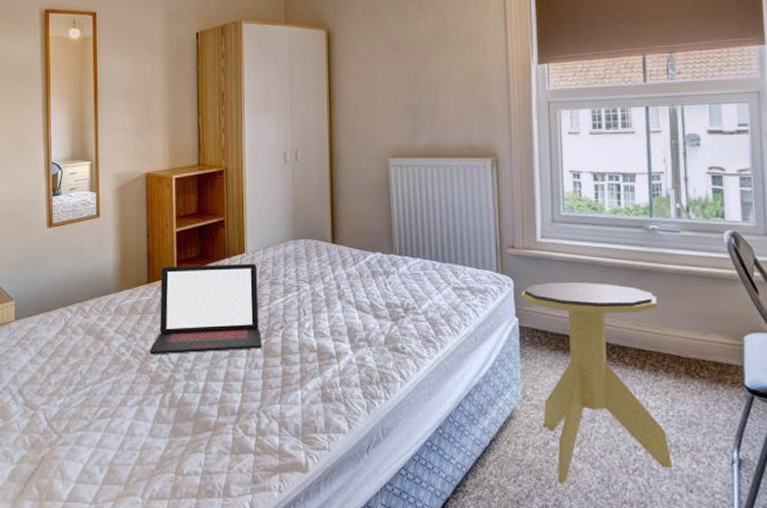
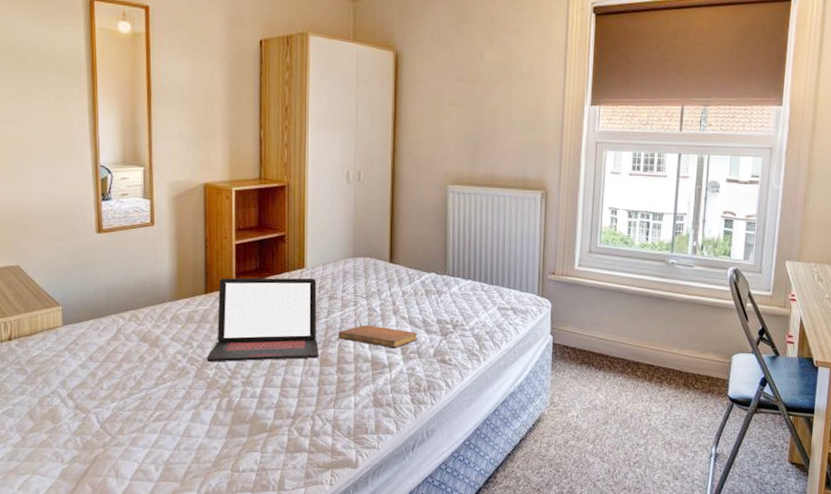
notebook: none [281,311,366,336] -> present [338,325,418,349]
side table: present [520,283,673,484] -> none [556,306,668,475]

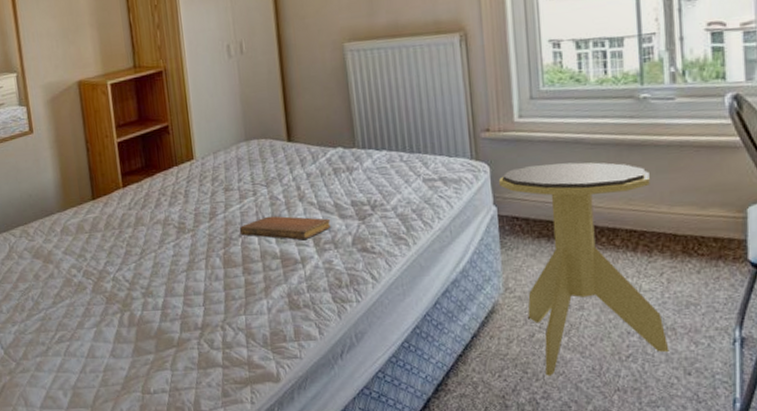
laptop: present [206,278,319,362] -> none [102,169,221,275]
side table: none [556,306,668,475] -> present [498,162,670,376]

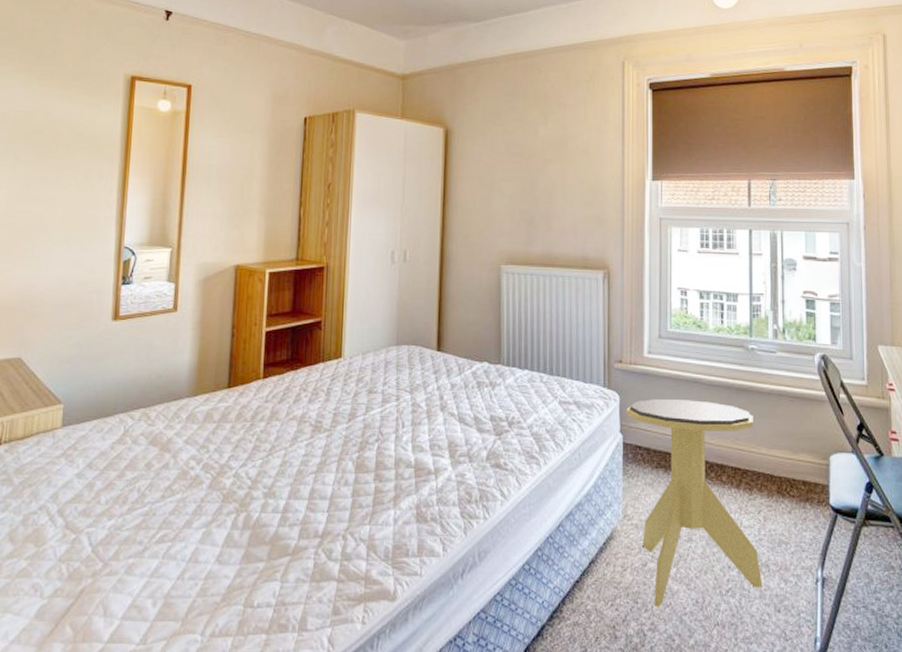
notebook: present [239,216,331,240] -> none [376,423,469,451]

